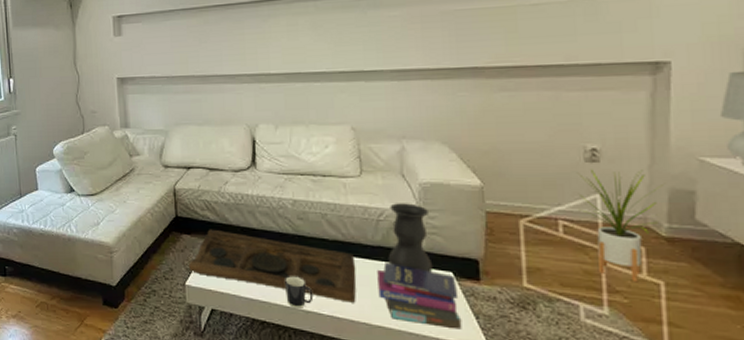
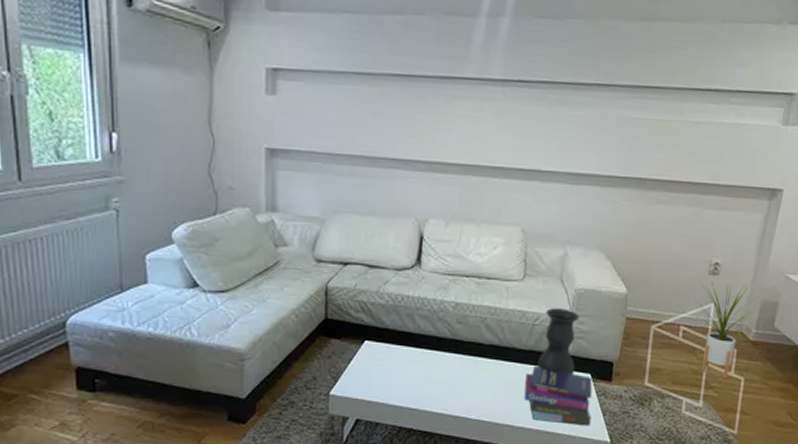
decorative tray: present [188,229,356,303] -> none [334,333,508,406]
mug: present [285,276,314,308] -> none [436,382,464,414]

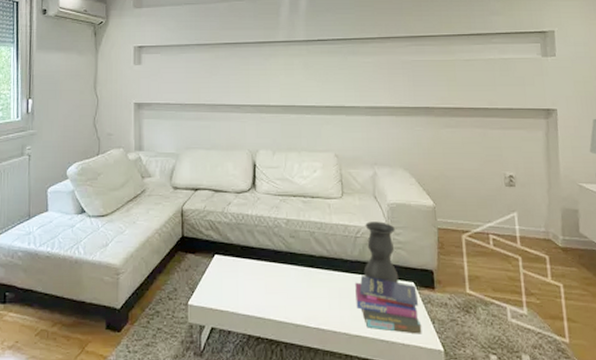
house plant: present [697,281,759,379] -> none [500,192,558,286]

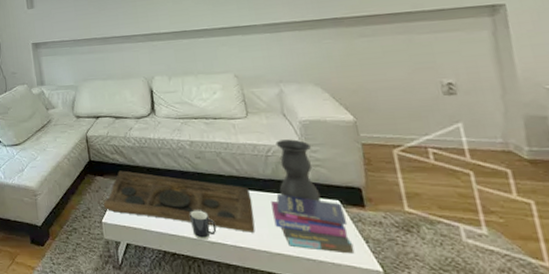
decorative tray: none [191,248,338,315] -> present [103,170,255,233]
mug: none [278,291,302,322] -> present [189,210,217,240]

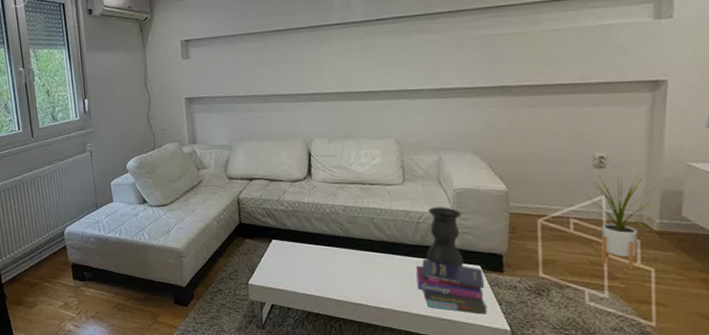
decorative tray: present [103,170,255,233] -> none [250,234,398,295]
mug: present [189,210,217,240] -> none [336,273,361,301]
house plant: none [437,99,519,203] -> present [586,174,657,270]

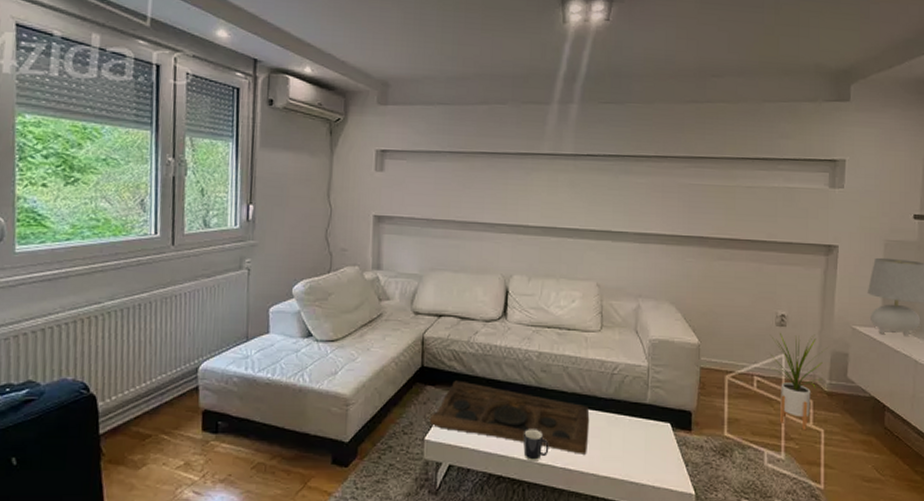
decorative tray: none [250,234,398,295] -> present [429,380,590,454]
mug: none [336,273,361,301] -> present [523,429,549,461]
books: present [416,258,487,315] -> none [607,414,674,477]
vase: present [426,207,464,266] -> none [618,358,656,423]

